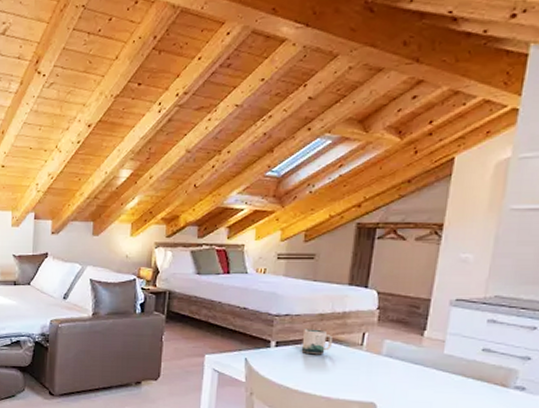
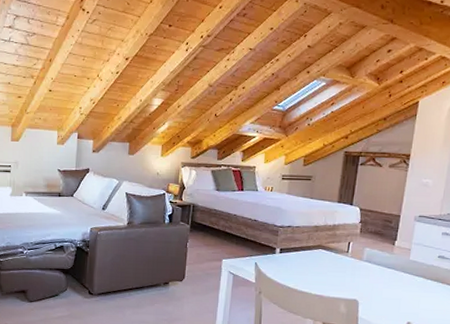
mug: present [301,329,332,355] -> none [300,238,325,260]

